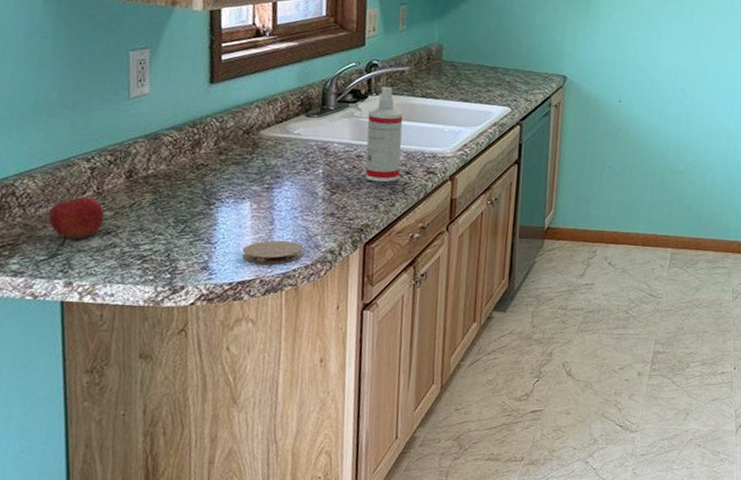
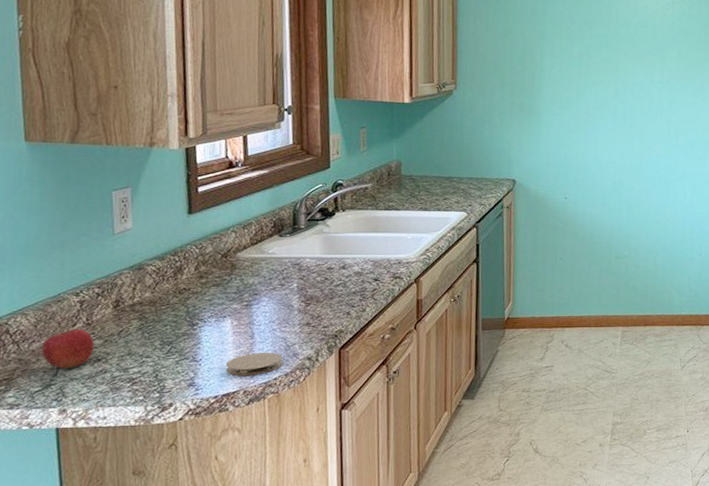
spray bottle: present [365,87,403,183] -> none [336,203,369,291]

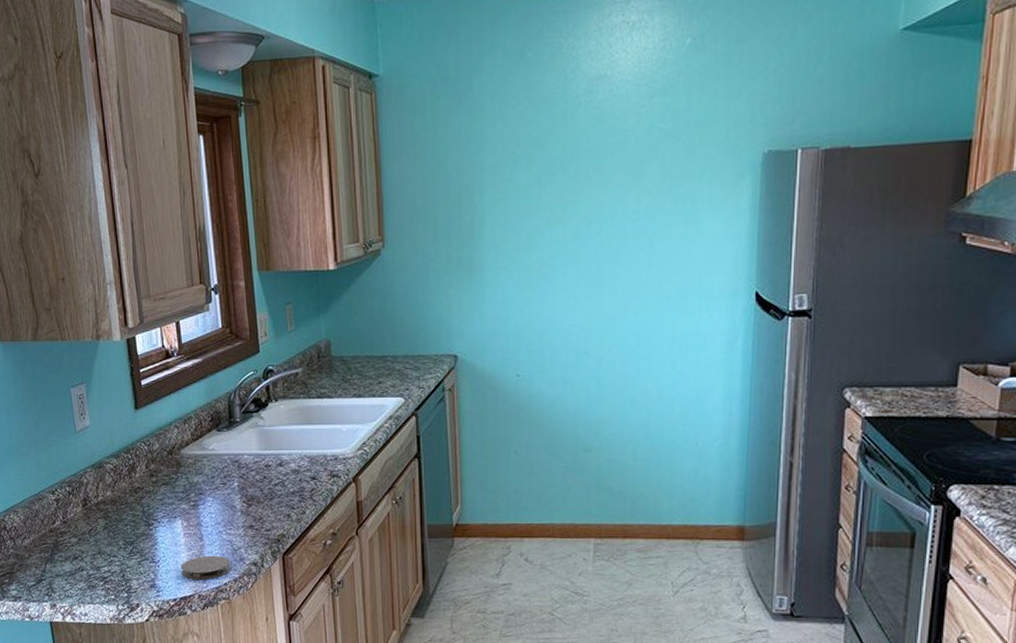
apple: present [42,328,94,368] -> none [32,526,71,565]

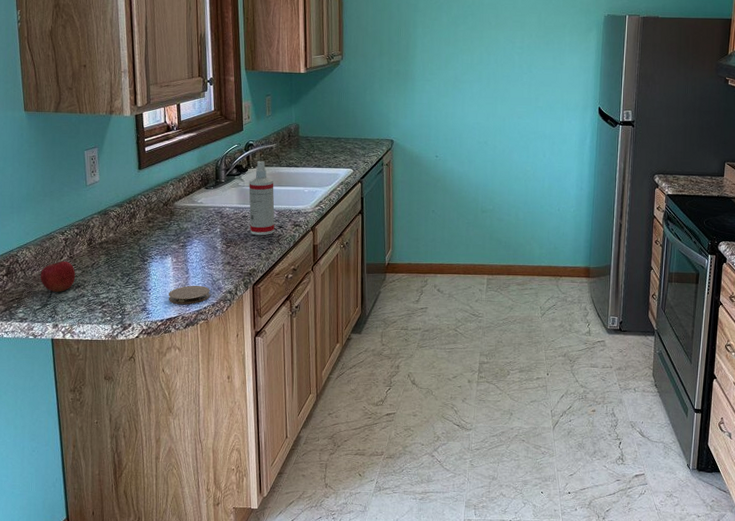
apple: none [32,526,71,565] -> present [40,261,75,292]
spray bottle: none [270,392,306,491] -> present [249,161,275,236]

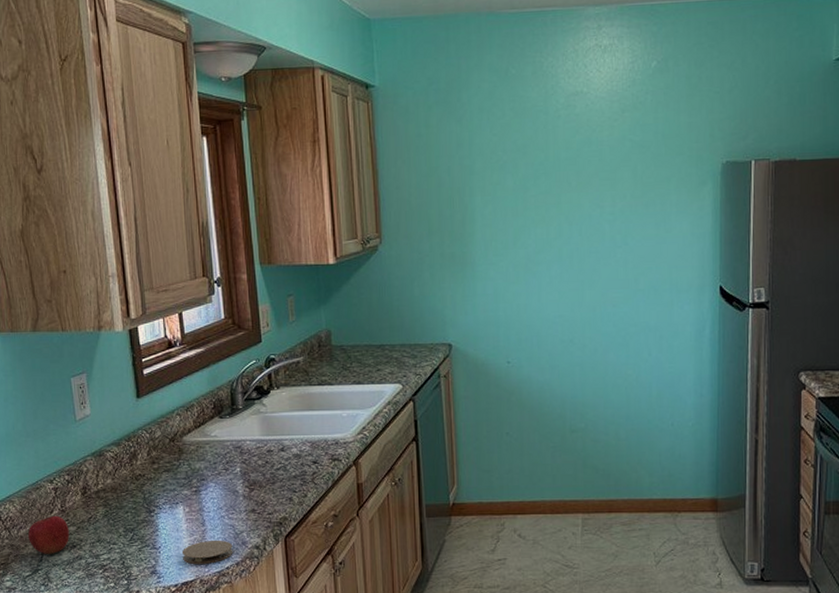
spray bottle: present [249,161,275,236] -> none [272,380,307,475]

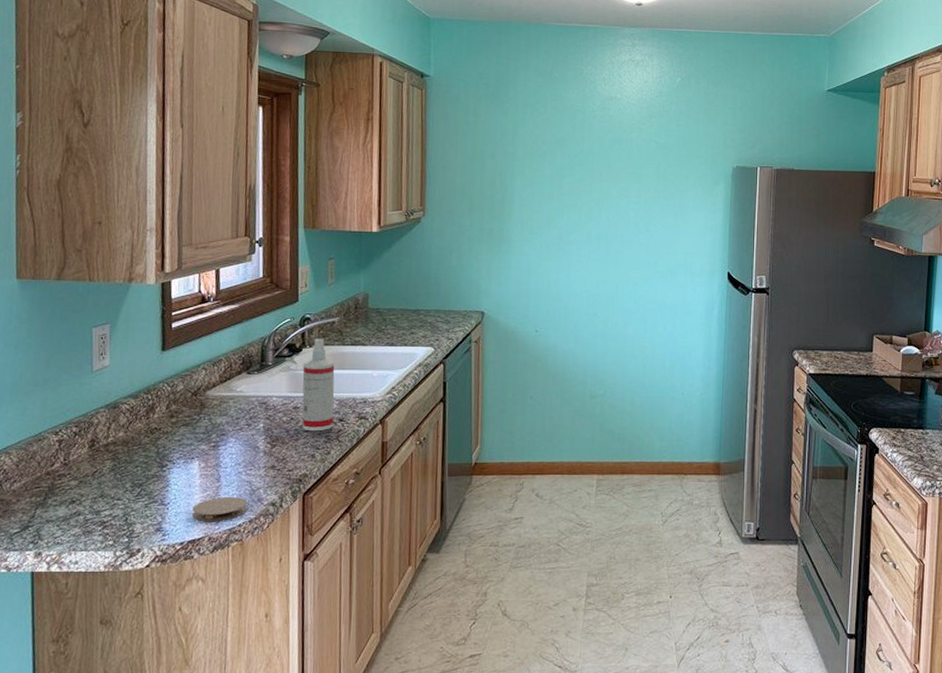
apple: present [28,515,69,554] -> none [22,468,70,510]
spray bottle: none [272,380,307,475] -> present [302,339,335,432]

